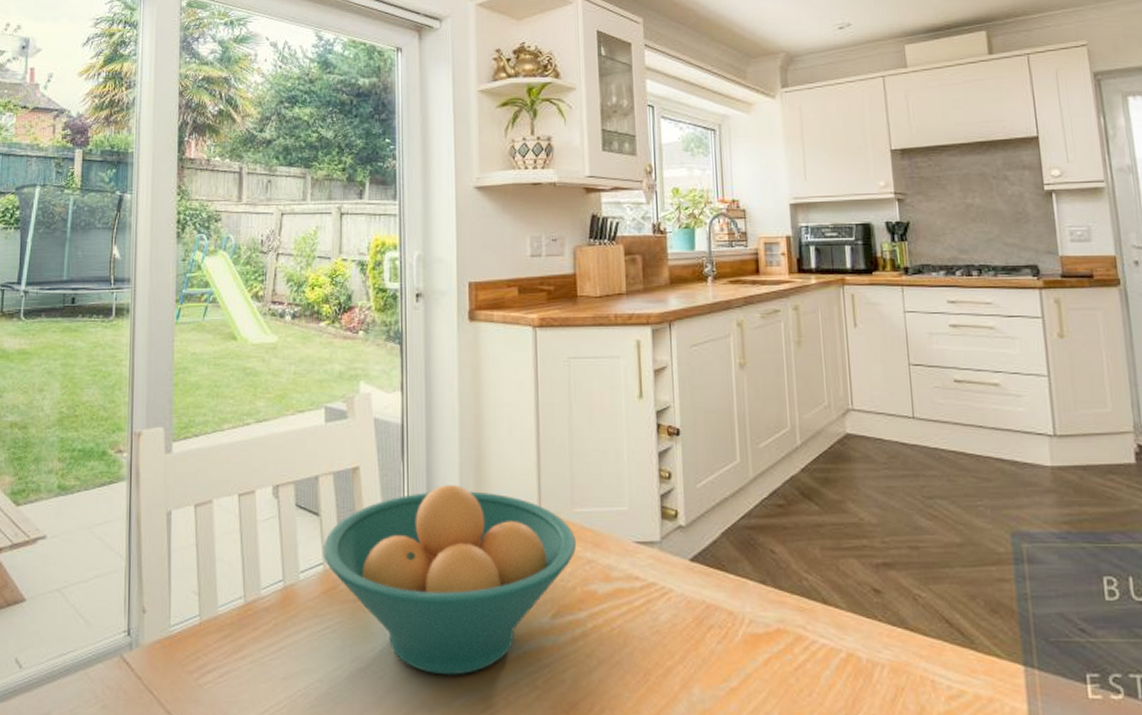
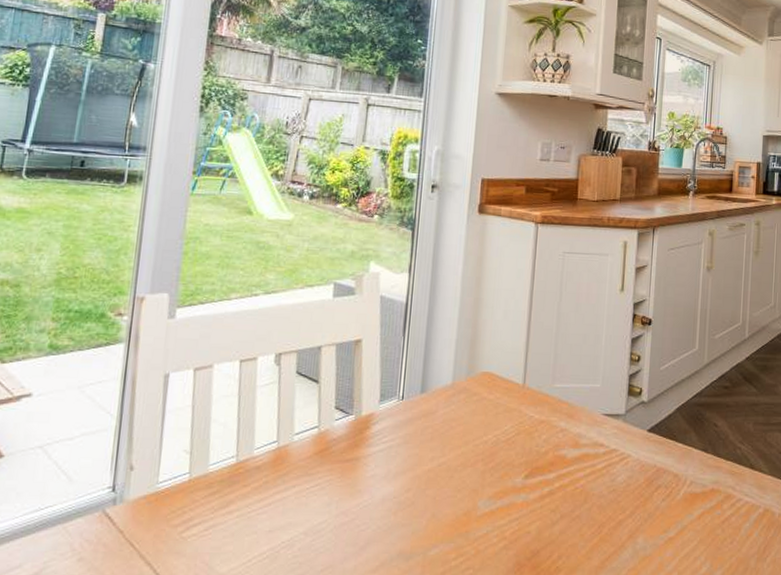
fruit bowl: present [323,485,577,675] -> none [319,359,554,528]

